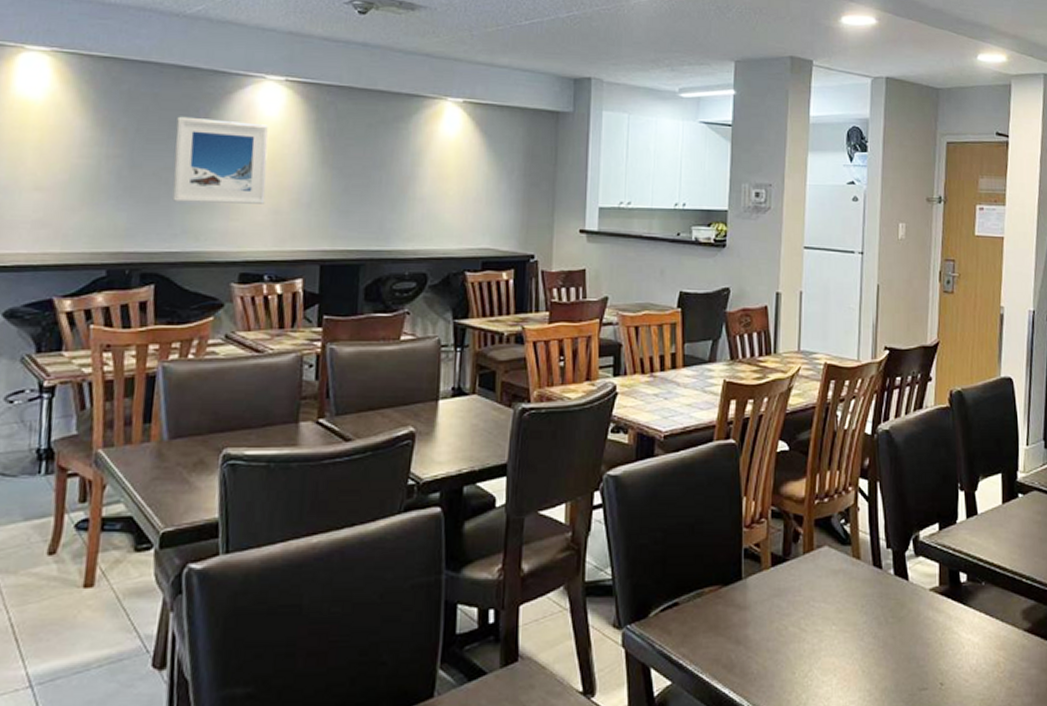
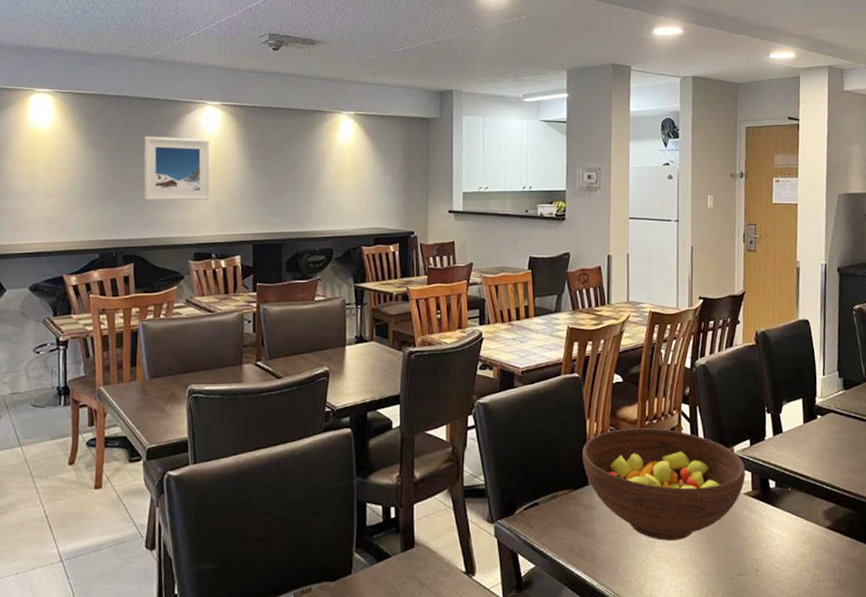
fruit bowl: none [736,508,933,649] -> present [582,428,746,541]

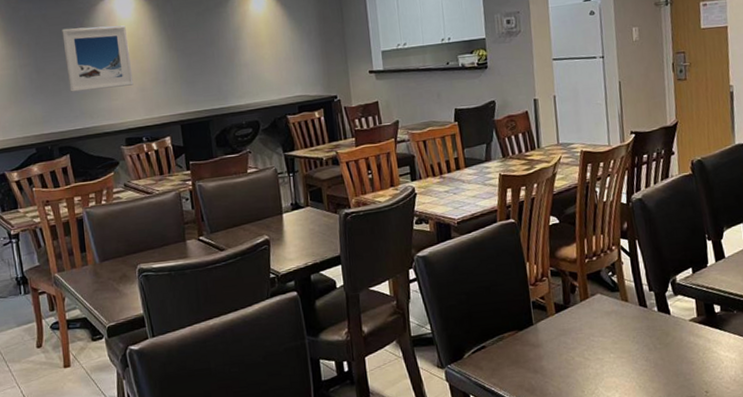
fruit bowl: present [582,428,746,541] -> none [524,265,690,372]

